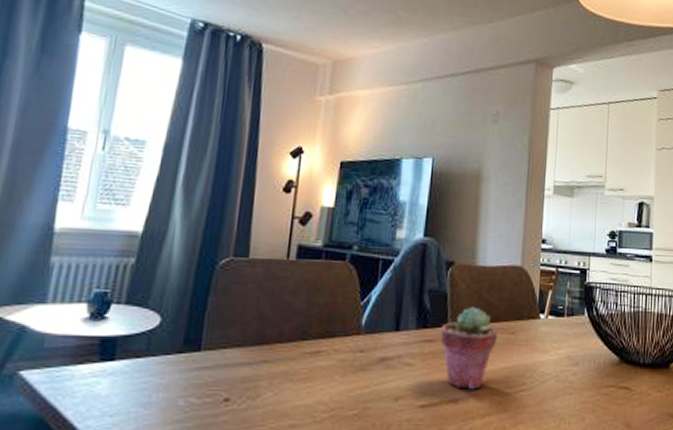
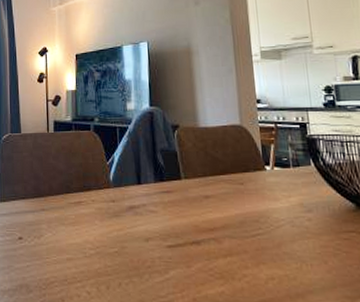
potted succulent: present [440,306,498,390] -> none [175,162,228,233]

